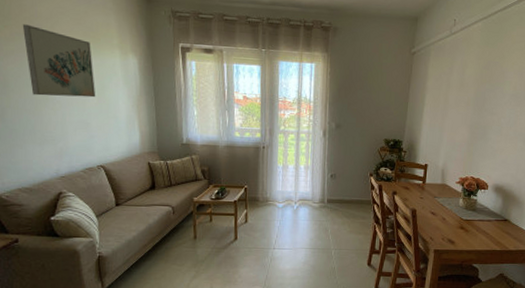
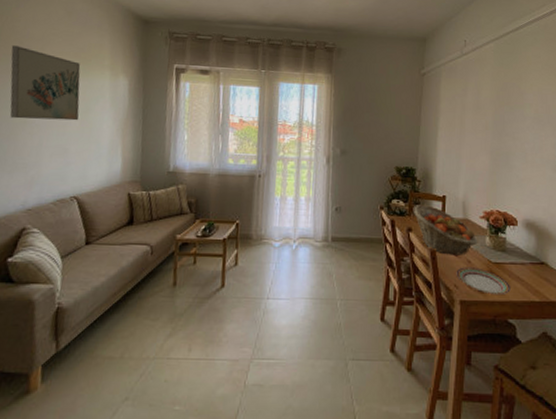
fruit basket: none [398,172,452,214] -> present [413,205,477,255]
plate: none [432,223,477,246] -> present [456,267,511,296]

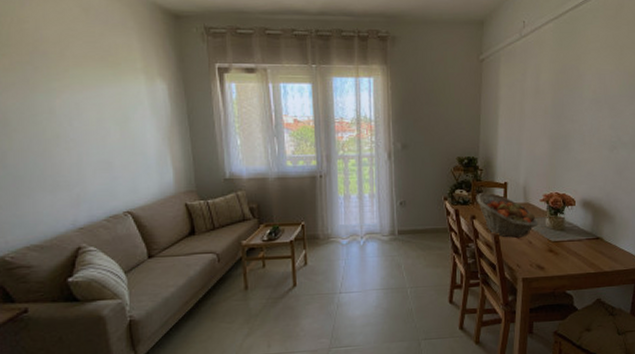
wall art: present [10,45,81,121] -> none [24,51,119,134]
plate: present [456,267,511,296] -> none [518,247,568,271]

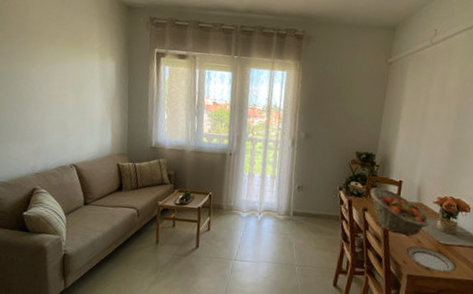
plate: none [518,247,568,271] -> present [406,246,457,273]

